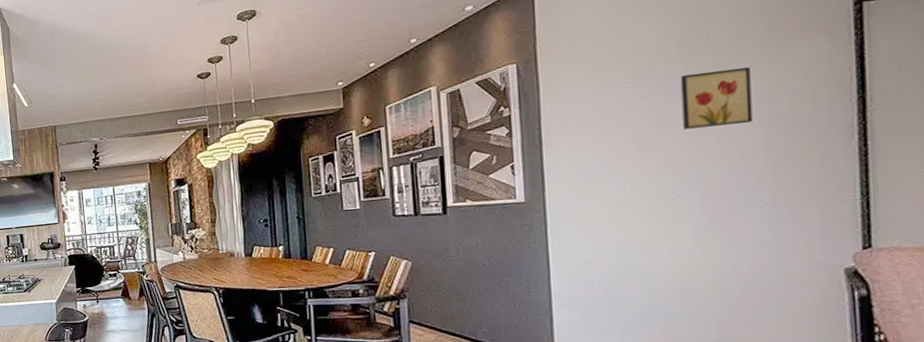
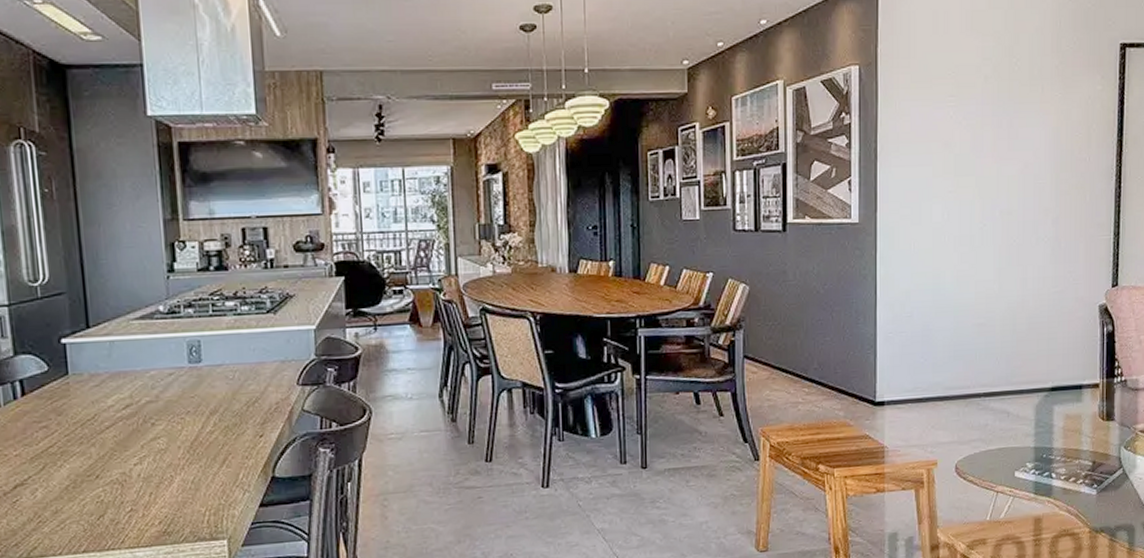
wall art: present [680,66,753,129] -> none [993,98,1045,157]

